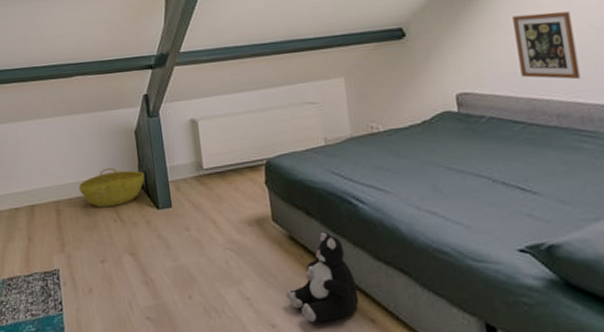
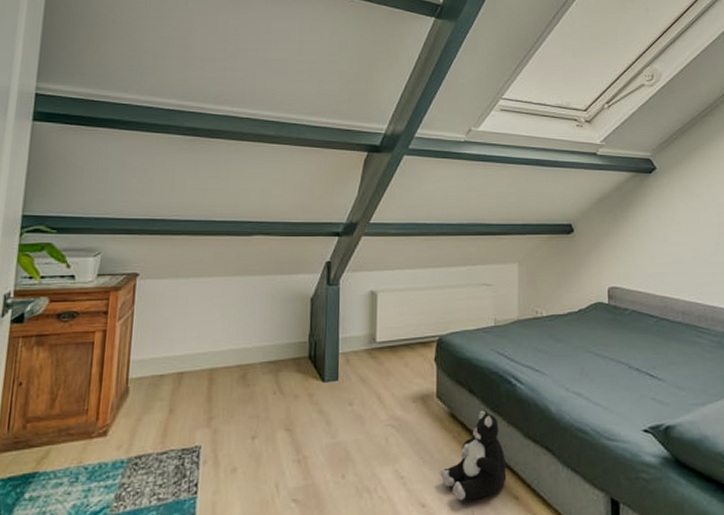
basket: present [78,167,145,208] -> none [239,335,314,378]
picture frame: present [512,11,581,80] -> none [657,225,701,284]

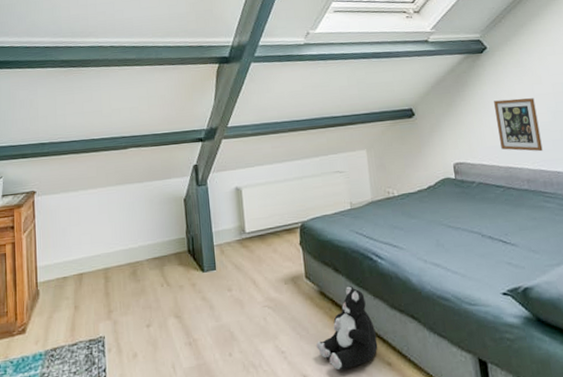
picture frame: none [657,225,701,284] -> present [494,98,543,152]

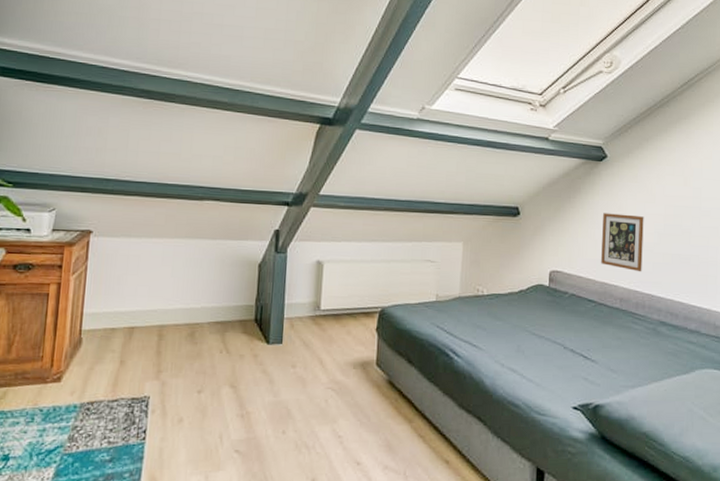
plush toy: present [316,286,378,370] -> none [376,379,440,462]

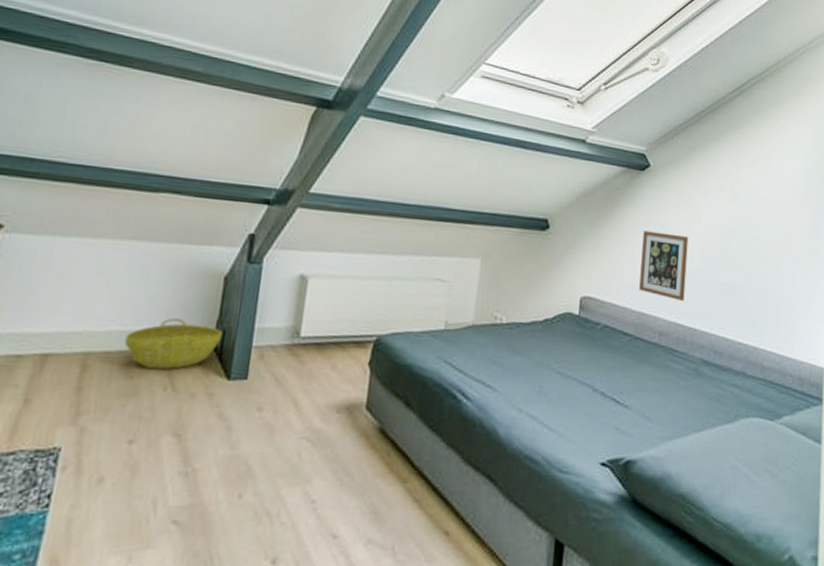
basket: none [188,297,260,337] -> present [124,317,222,370]

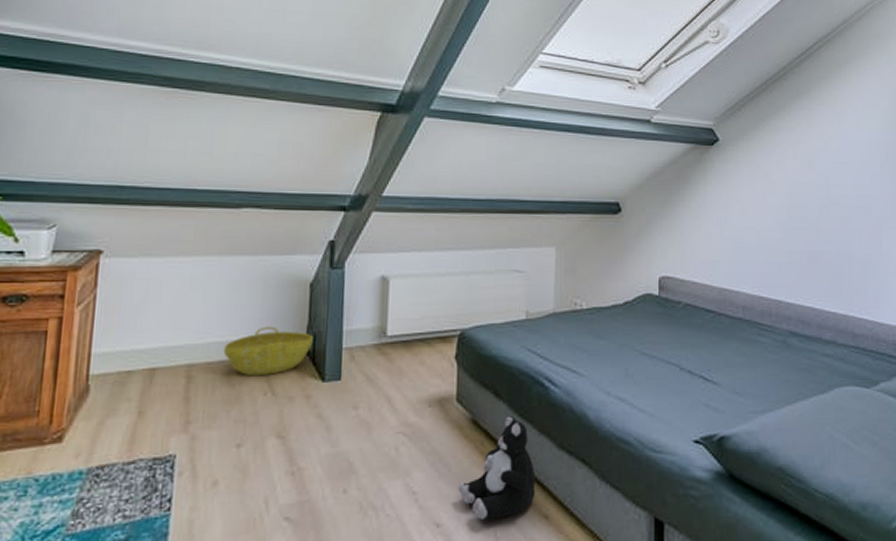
plush toy: none [359,427,440,534] -> present [458,416,536,521]
picture frame: present [639,230,689,302] -> none [718,206,766,274]

